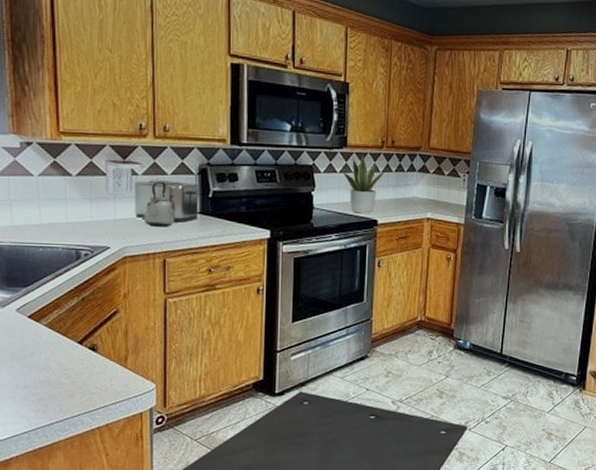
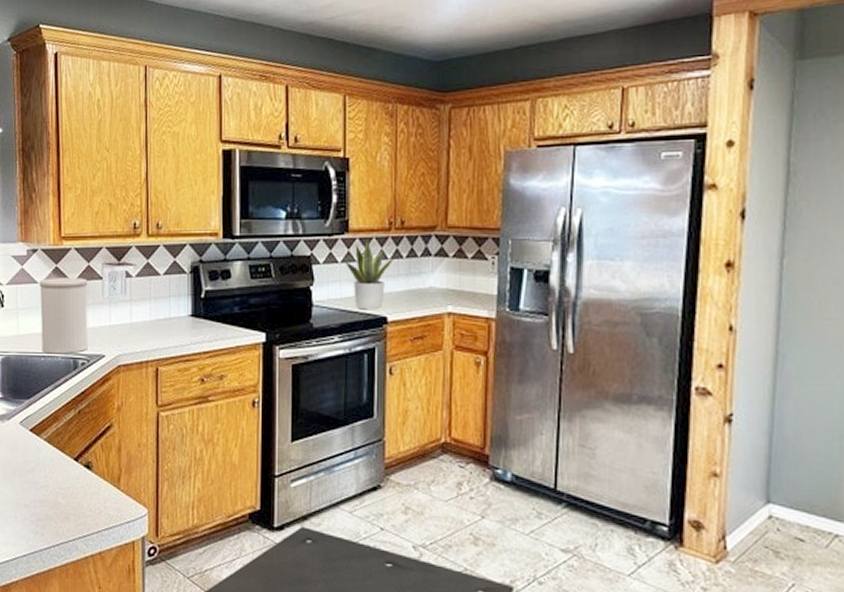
canister: none [35,171,91,245] -> present [39,278,88,354]
toaster: present [134,179,199,224] -> none [127,280,191,328]
kettle: present [145,181,175,227] -> none [138,282,167,332]

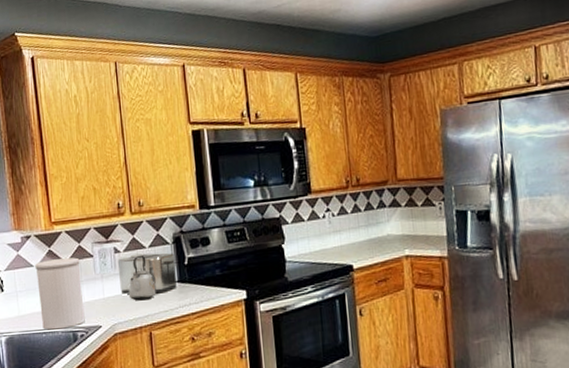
toaster: none [127,280,191,328] -> present [117,252,177,295]
kettle: none [138,282,167,332] -> present [129,255,156,301]
potted plant: present [344,239,396,310] -> none [310,198,355,261]

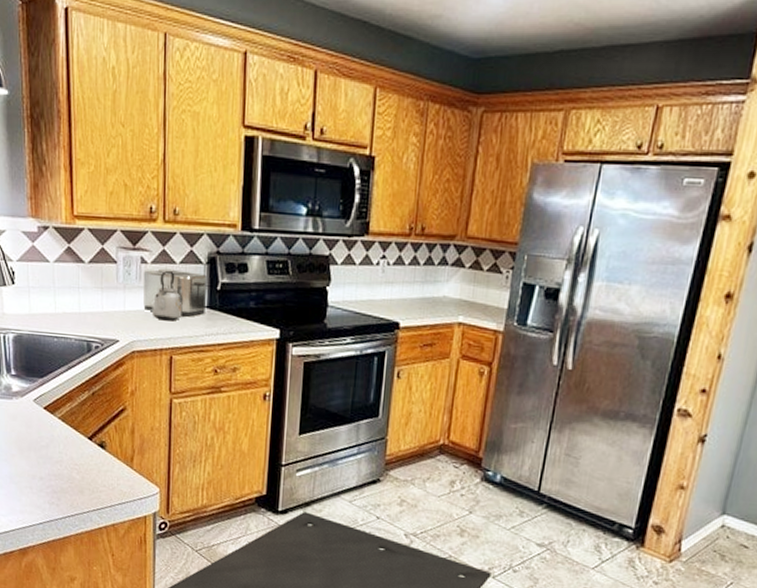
canister: present [35,257,85,330] -> none [51,257,102,337]

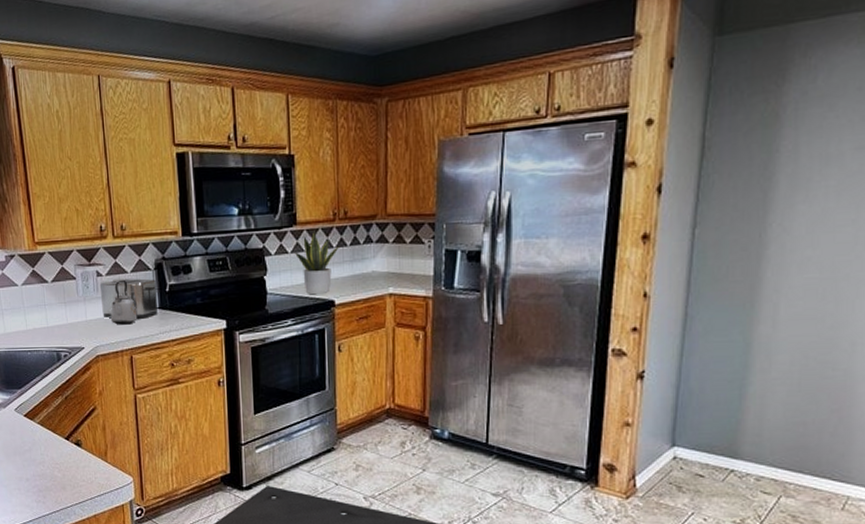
potted plant: none [362,243,413,315] -> present [294,230,341,295]

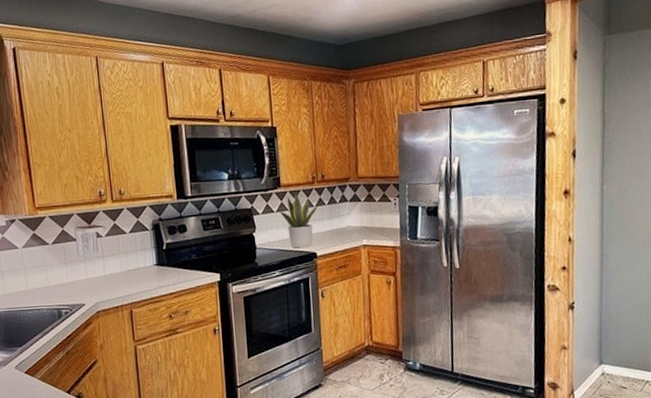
toaster: present [99,278,158,320] -> none [99,238,156,277]
kettle: present [111,279,138,325] -> none [110,239,137,282]

